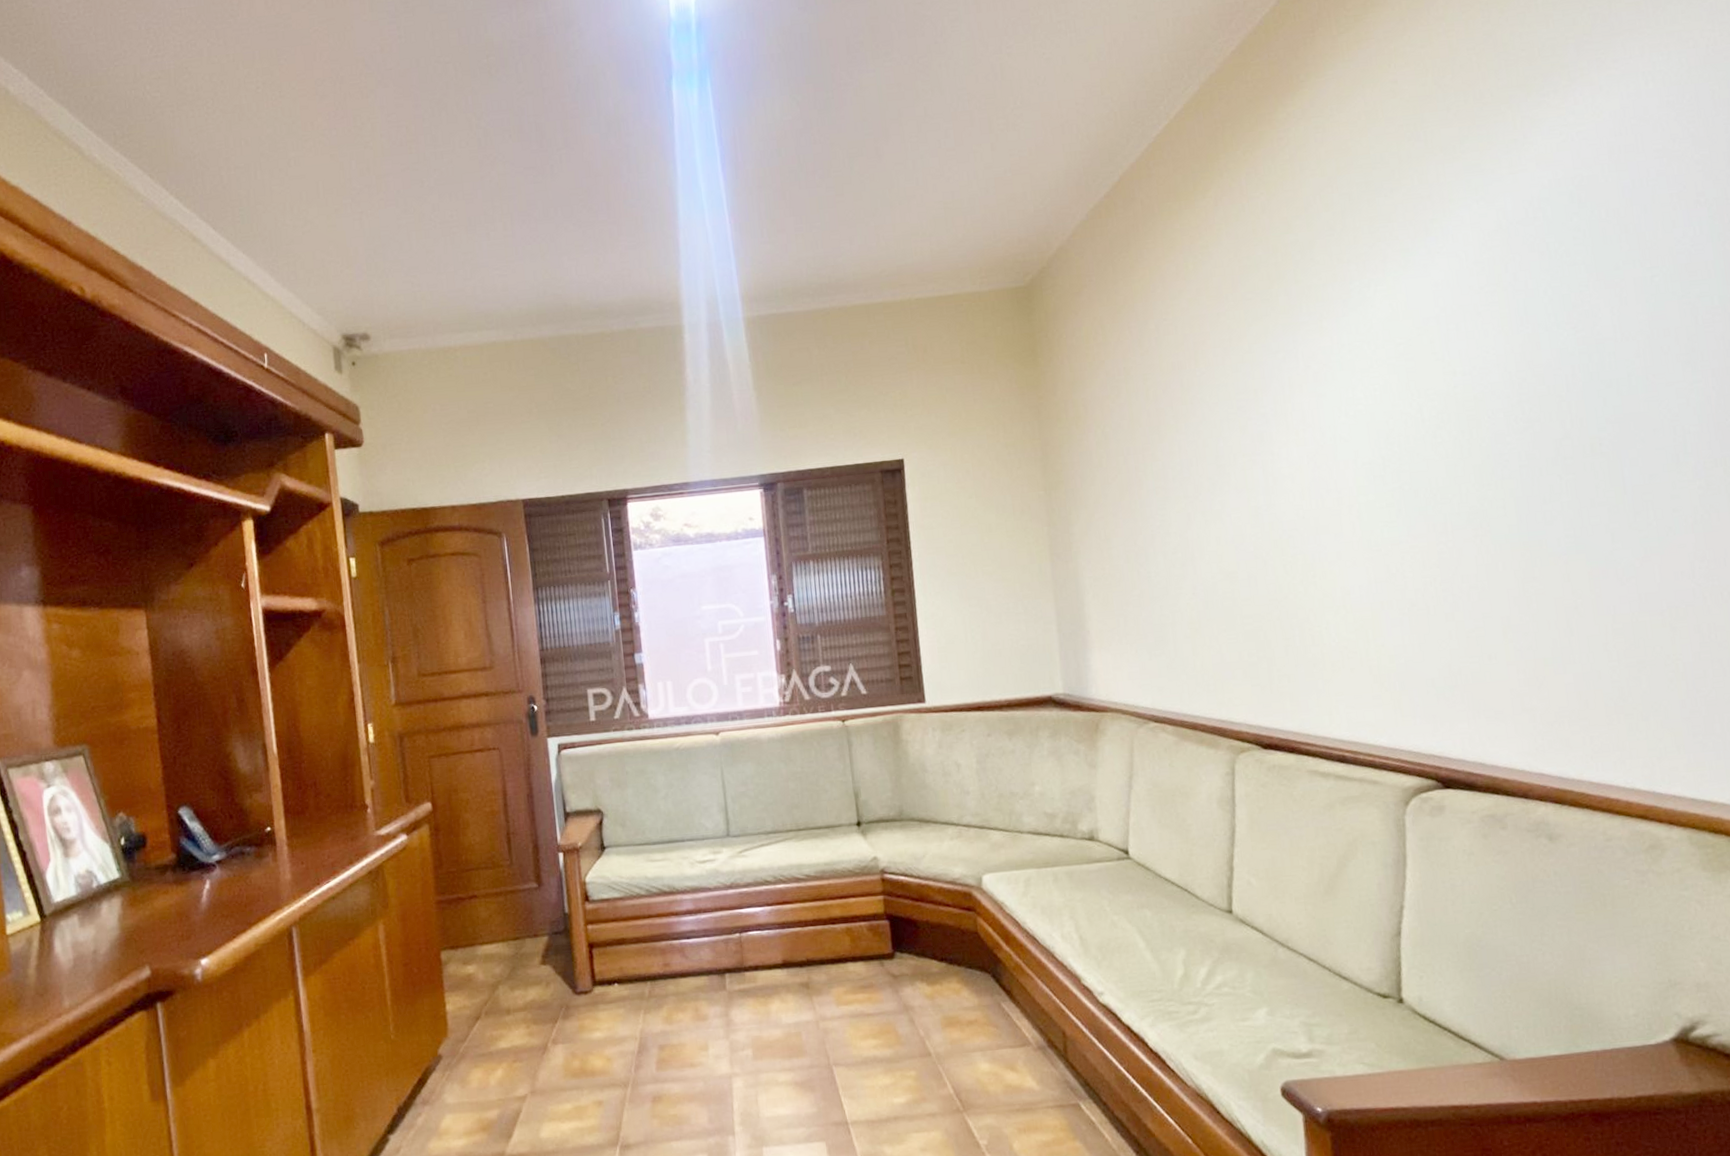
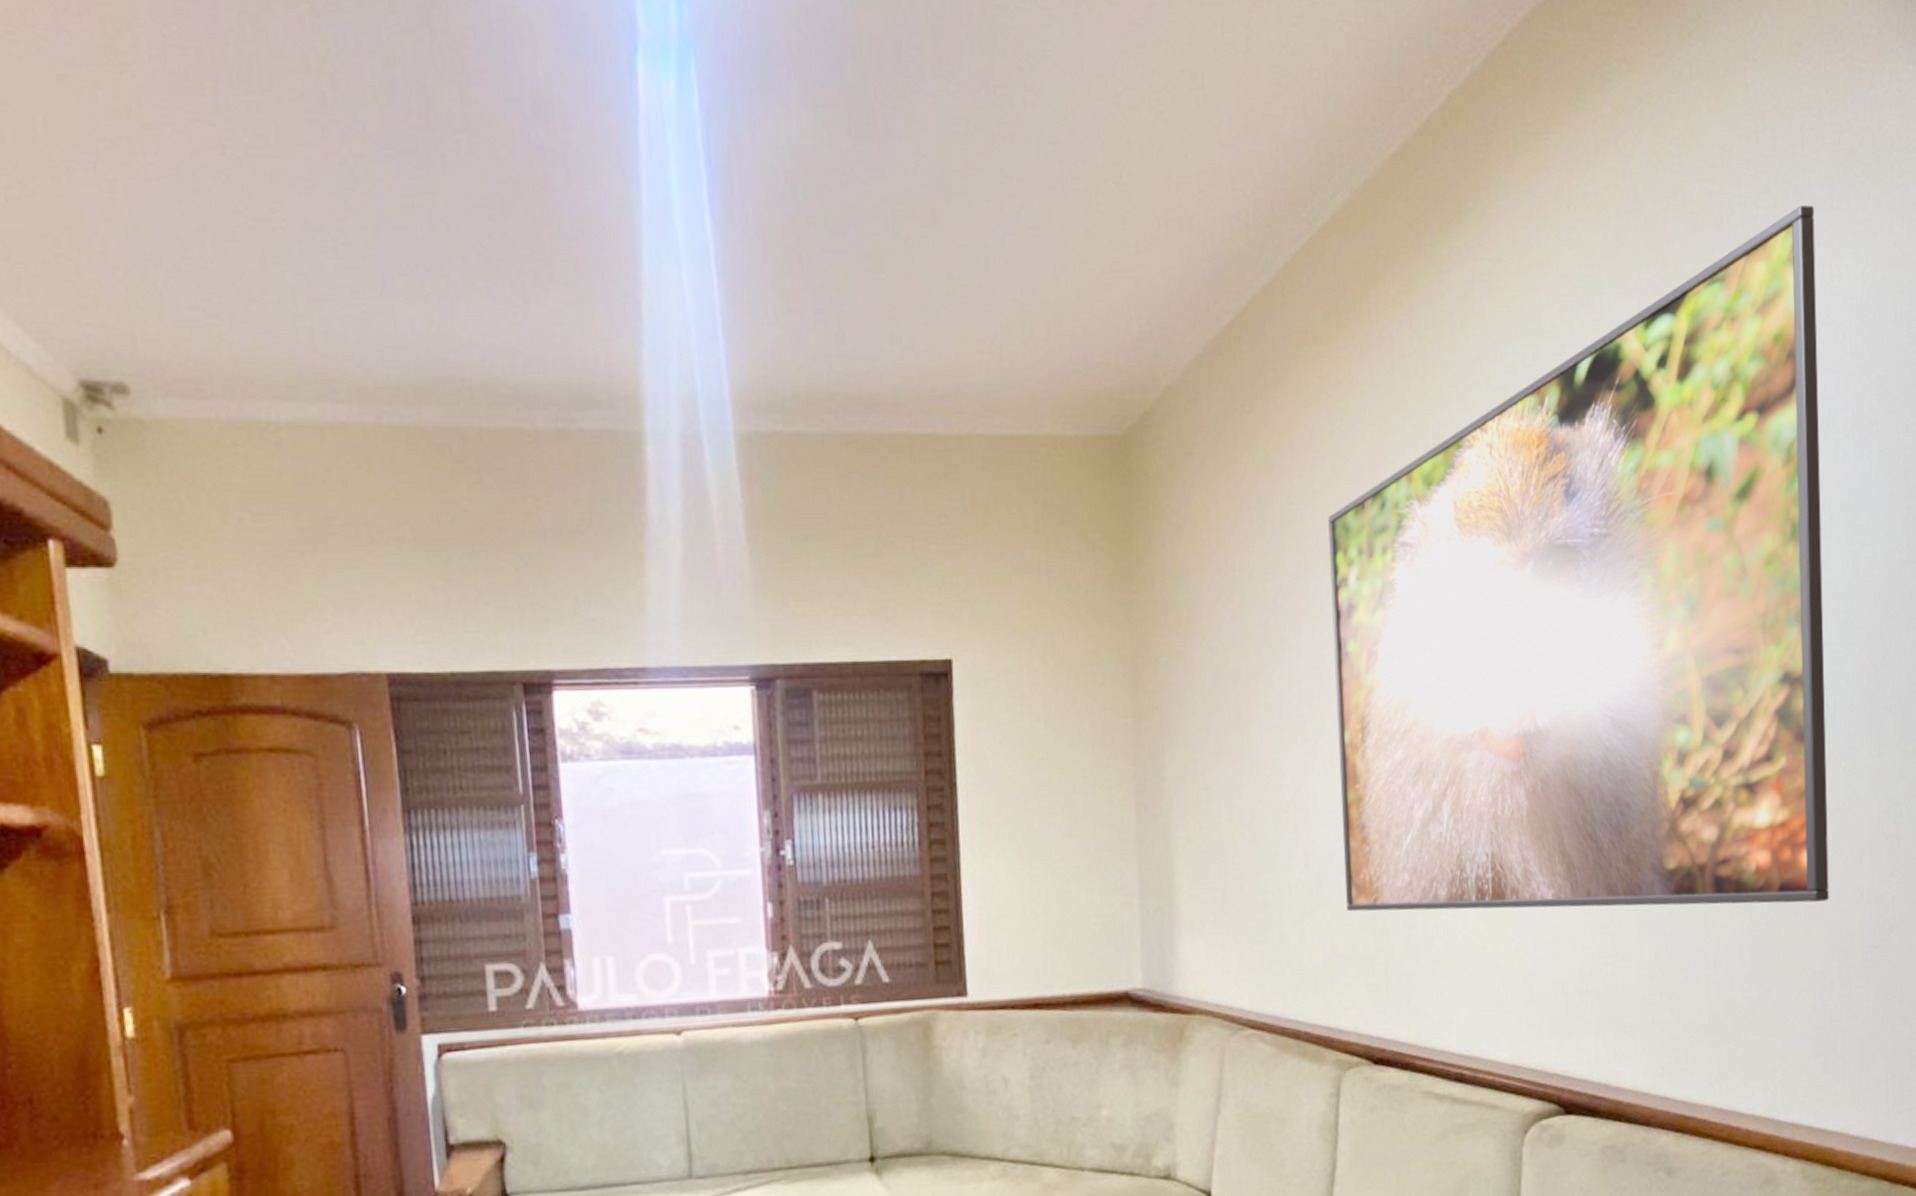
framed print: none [1196,28,1695,628] -> present [1328,205,1829,912]

